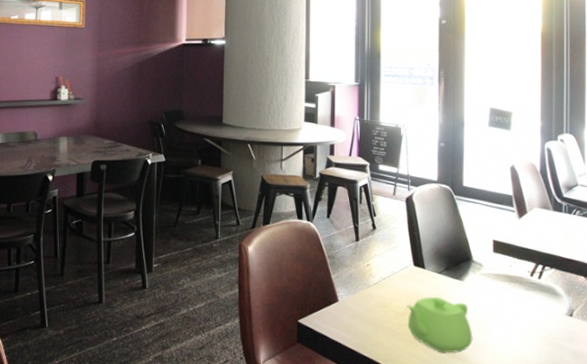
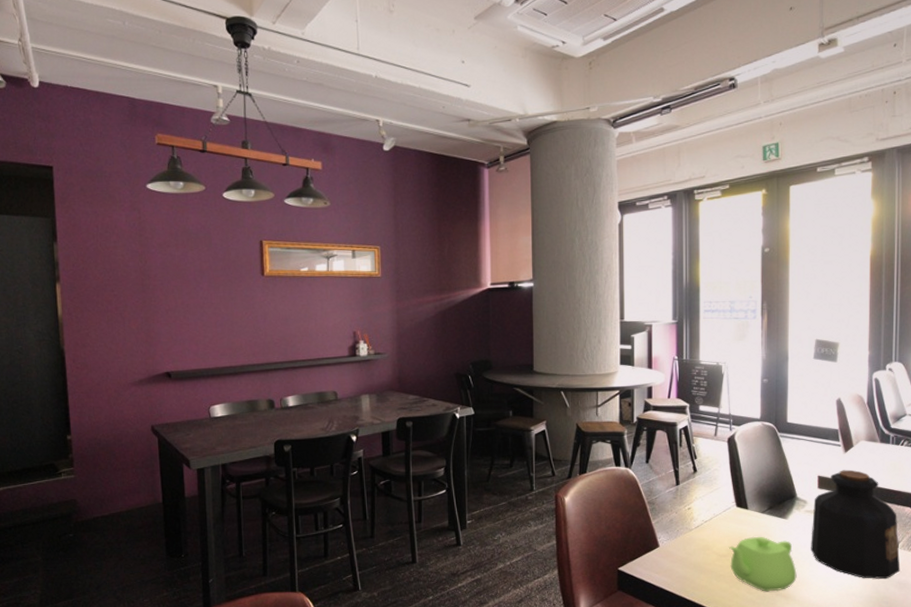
bottle: none [486,235,575,347] -> present [811,469,900,579]

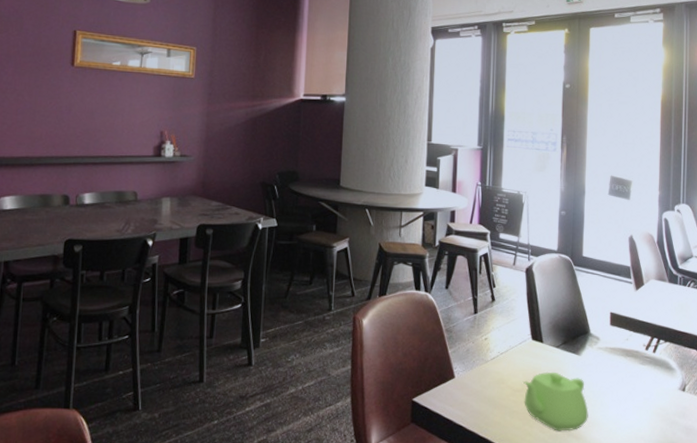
bottle: present [811,469,900,579] -> none [602,308,687,423]

